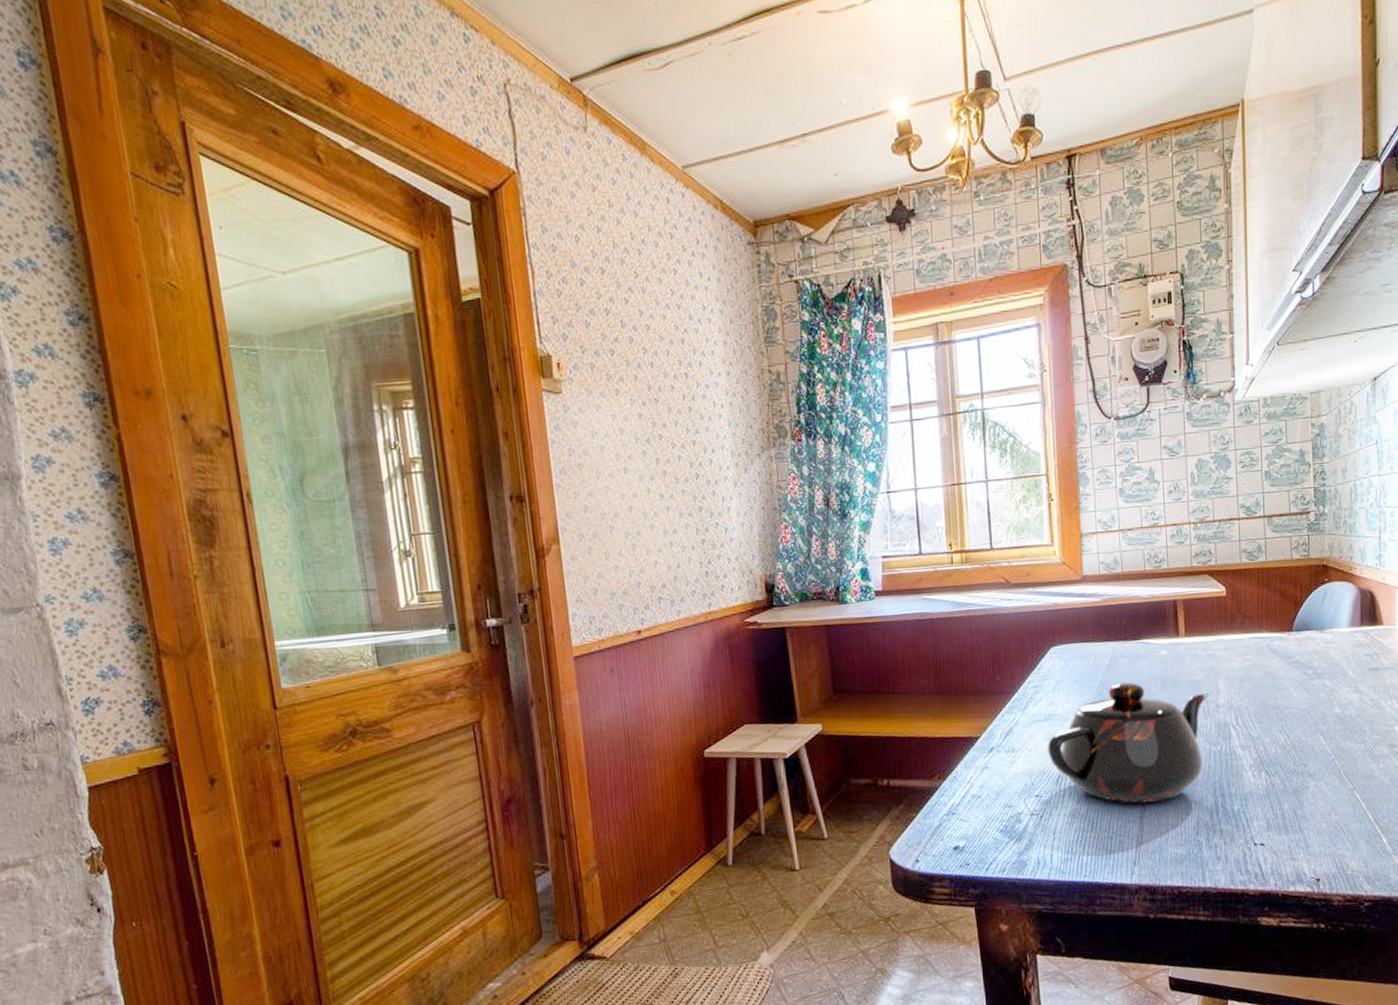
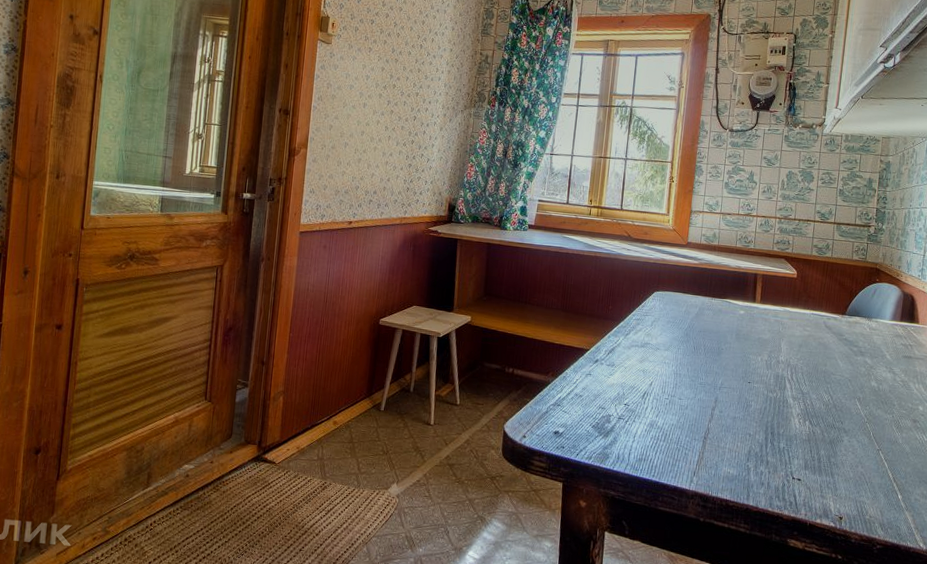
teapot: present [1048,682,1209,803] -> none [639,329,773,428]

